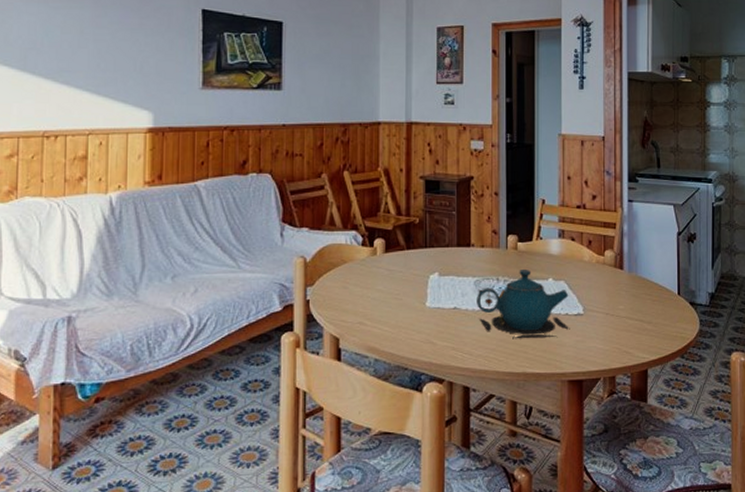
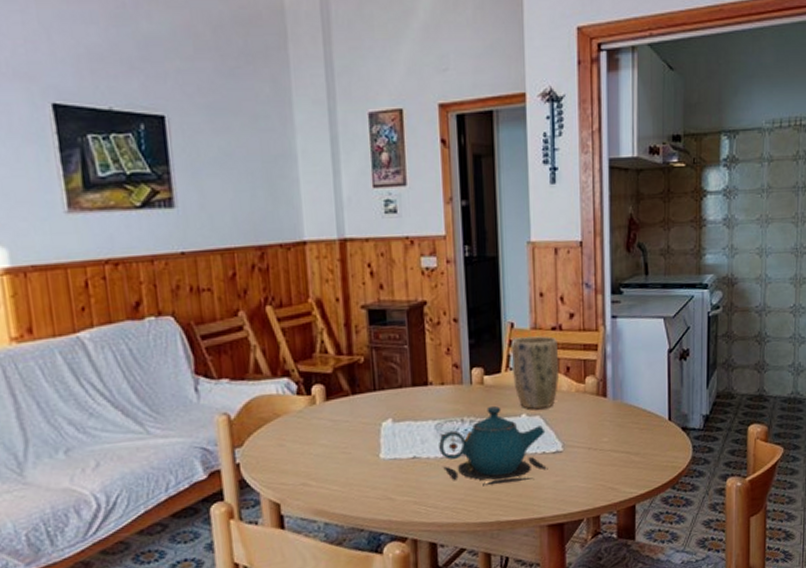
plant pot: none [543,212,583,274] -> present [512,336,560,409]

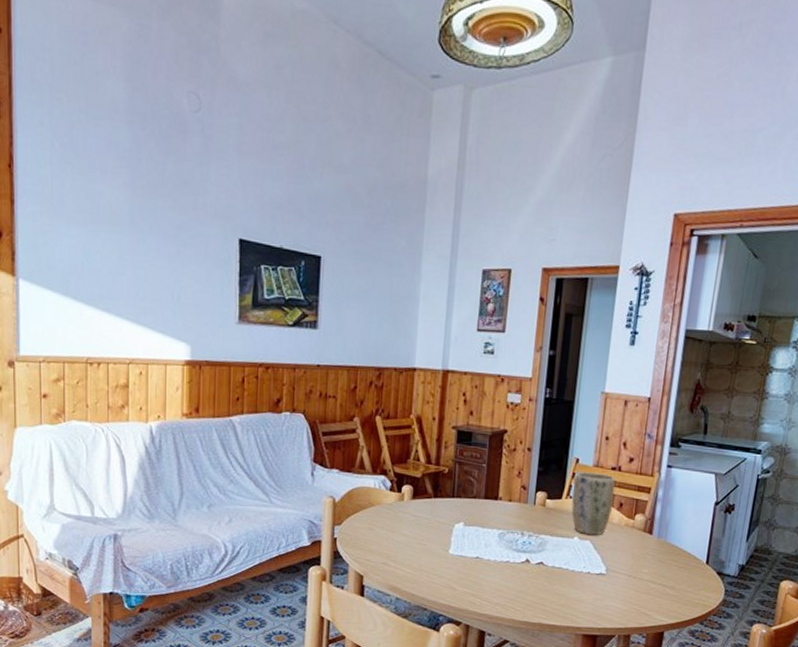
teapot: present [439,406,548,486] -> none [499,526,593,594]

